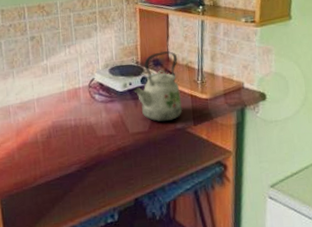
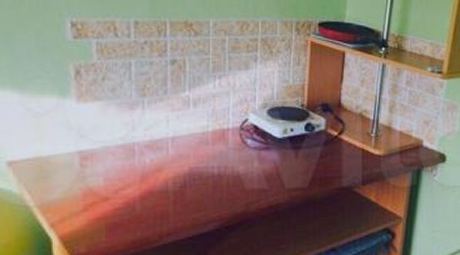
kettle: present [132,51,183,122] -> none [294,95,351,178]

